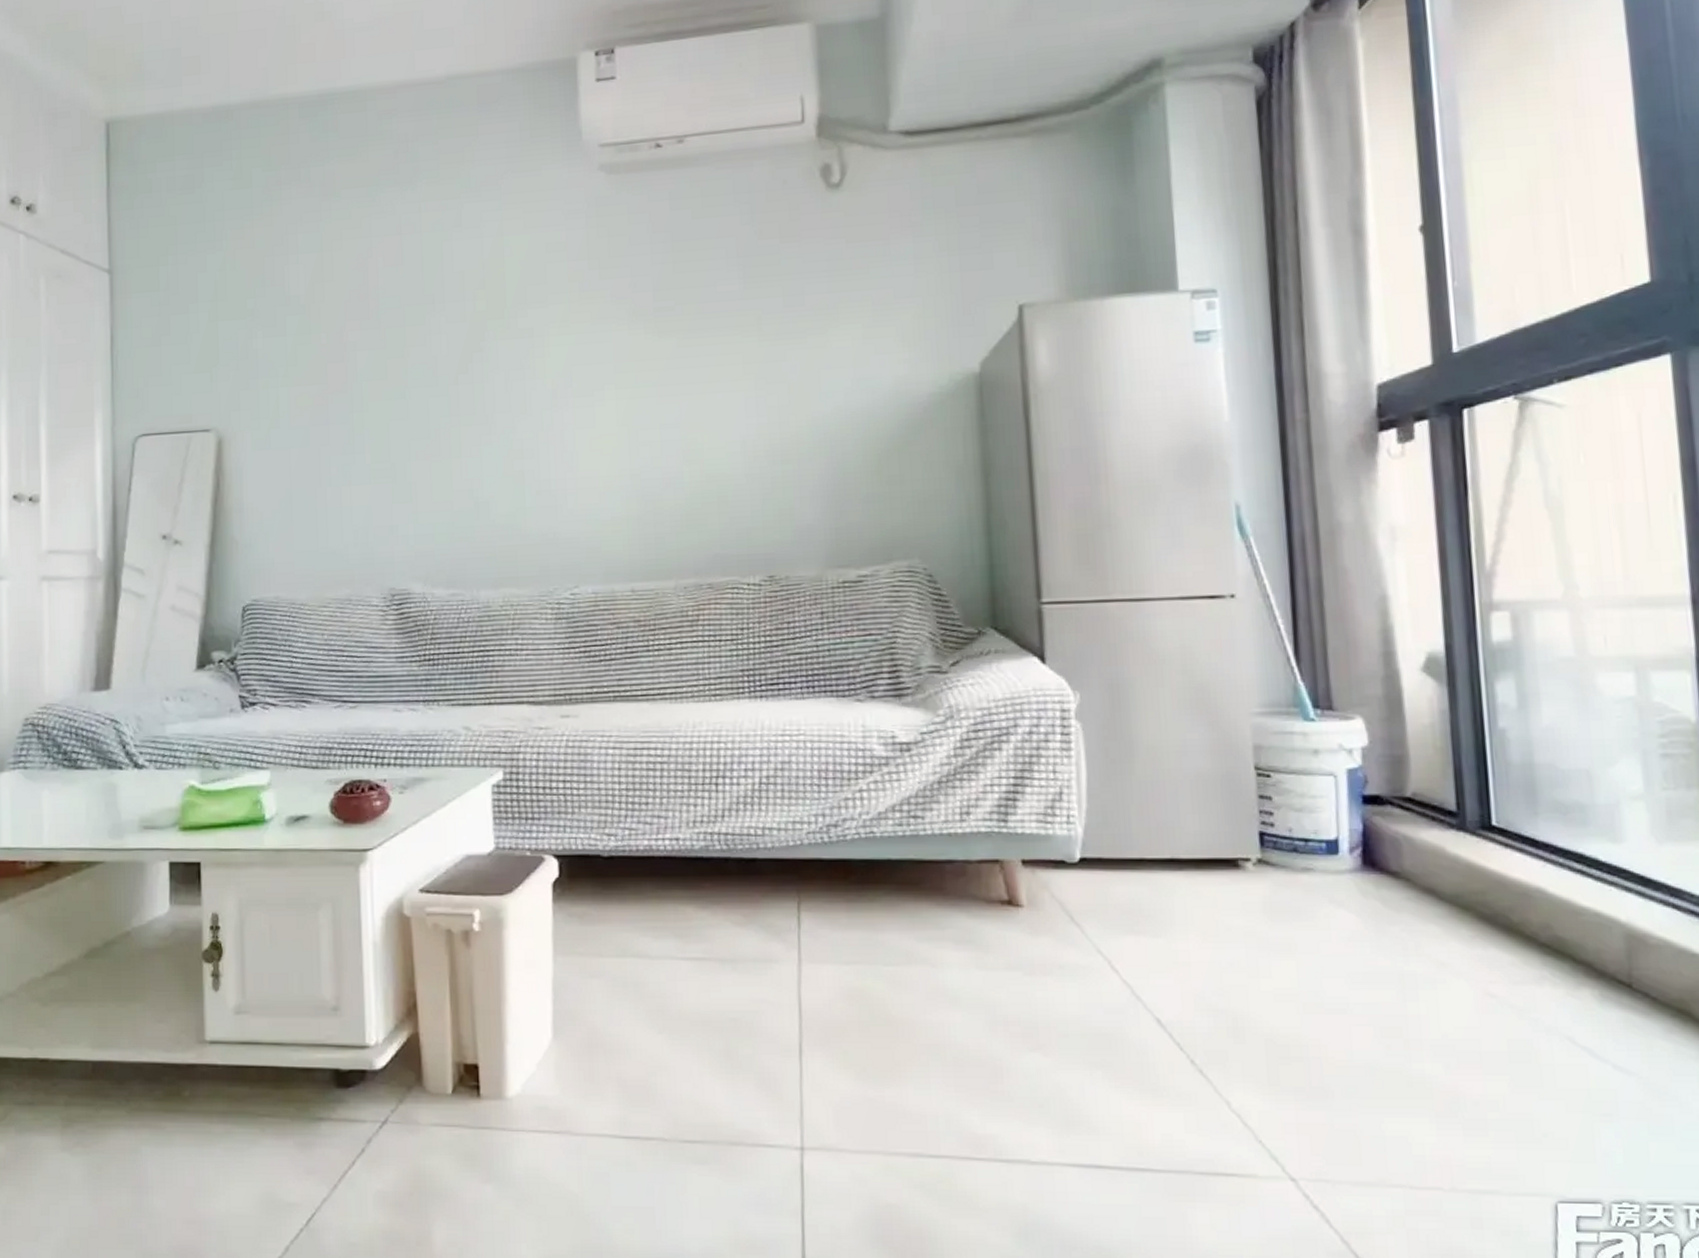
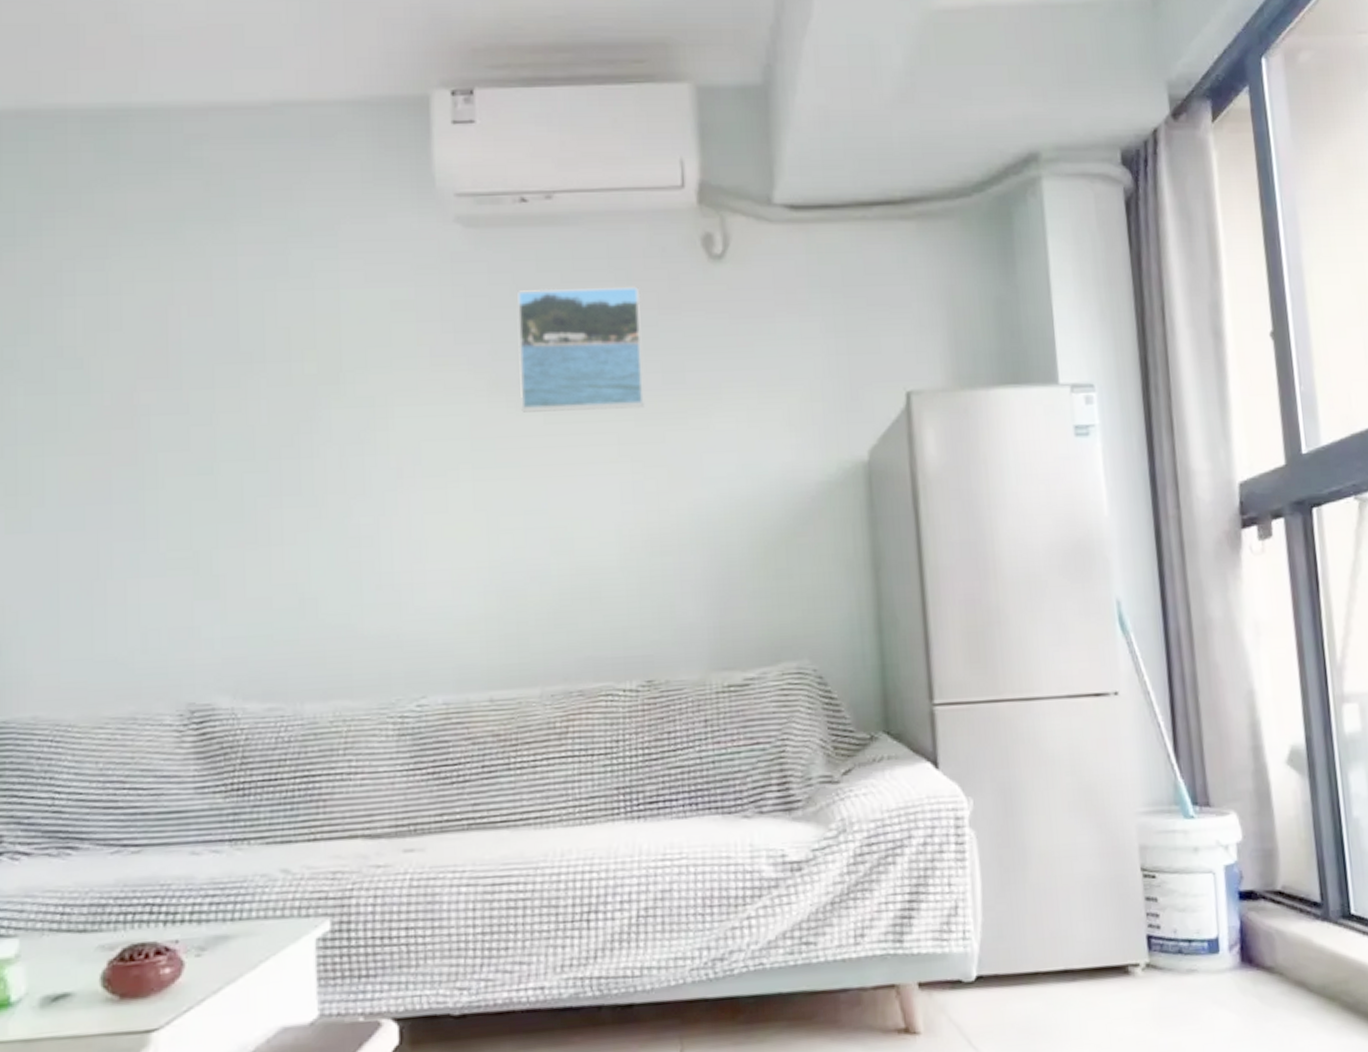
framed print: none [653,218,767,337] -> present [517,286,644,412]

